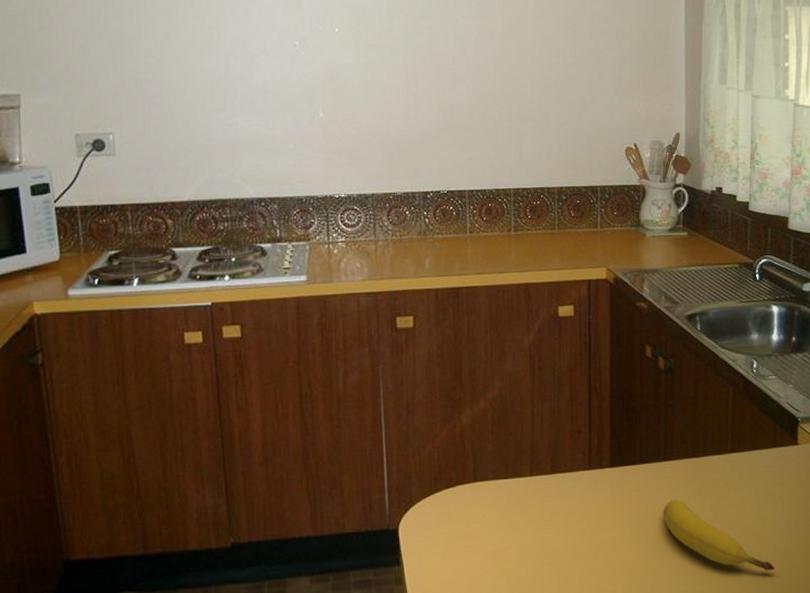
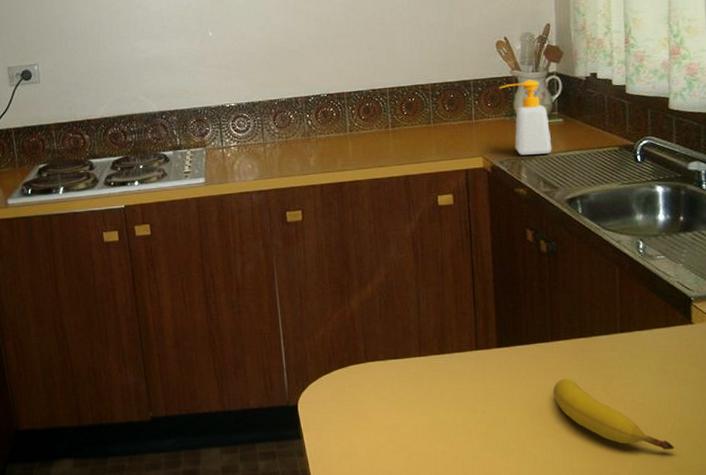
soap bottle: none [626,190,675,269] -> present [499,79,552,156]

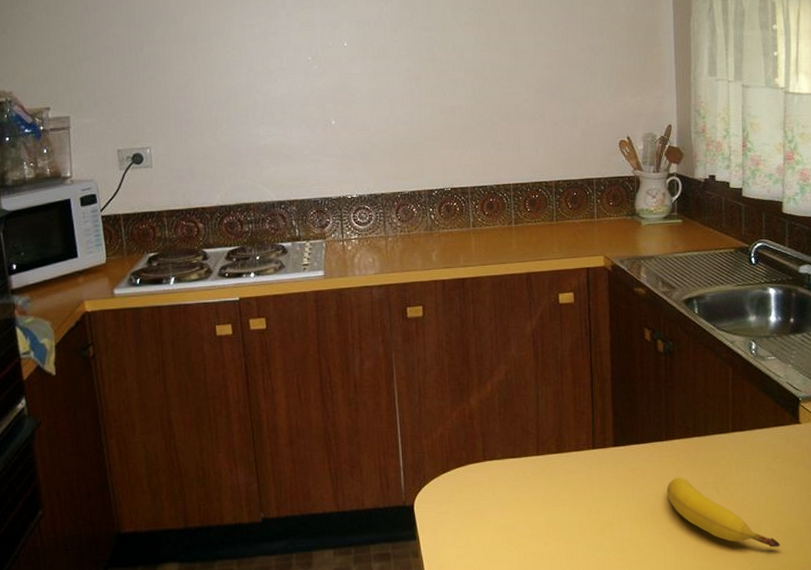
soap bottle: present [499,79,552,156] -> none [621,180,671,256]

